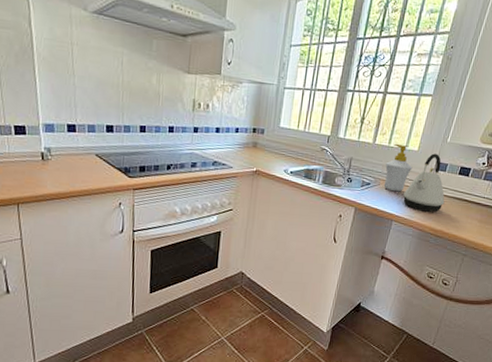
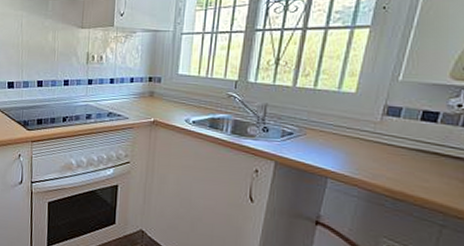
soap bottle: present [383,143,413,192] -> none [311,85,351,143]
kettle: present [403,153,445,212] -> none [340,95,403,168]

